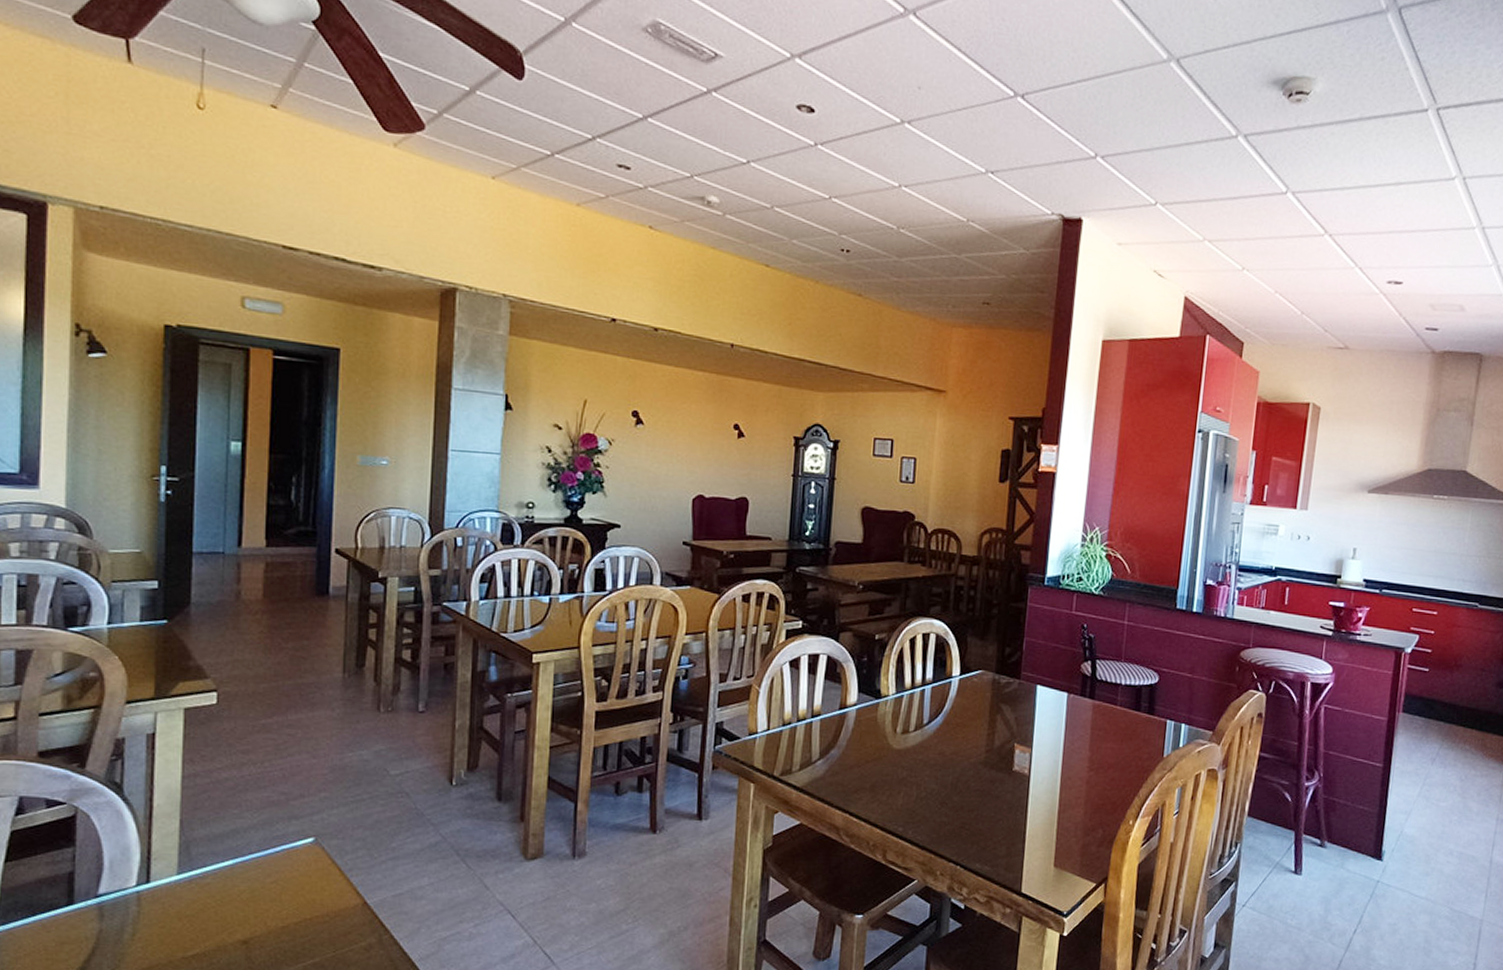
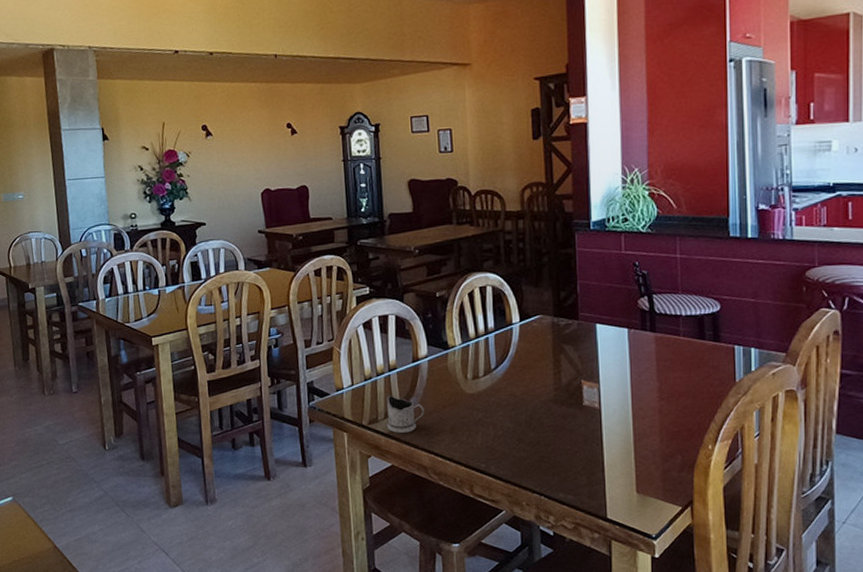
tea glass holder: none [801,745,845,788] -> present [387,396,424,433]

